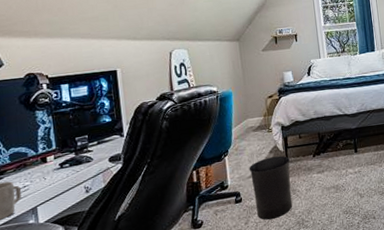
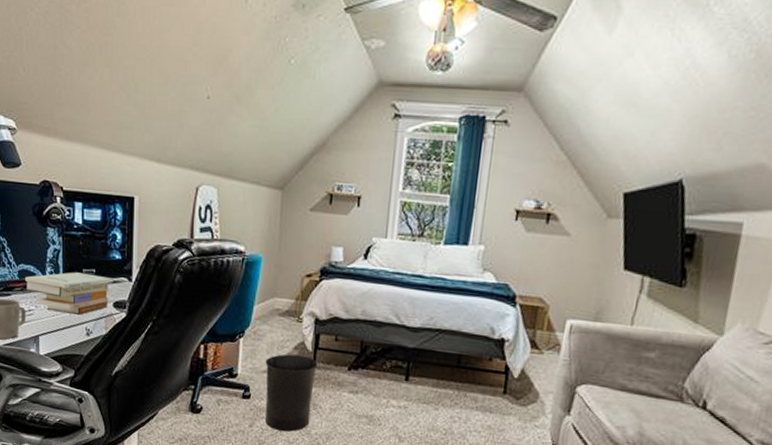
books: none [17,138,106,182] -> present [25,272,113,315]

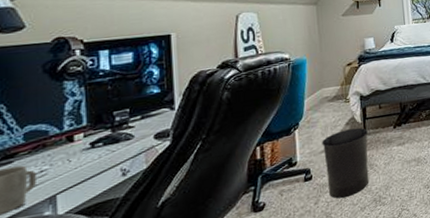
books: present [25,272,113,315] -> none [34,112,152,165]

